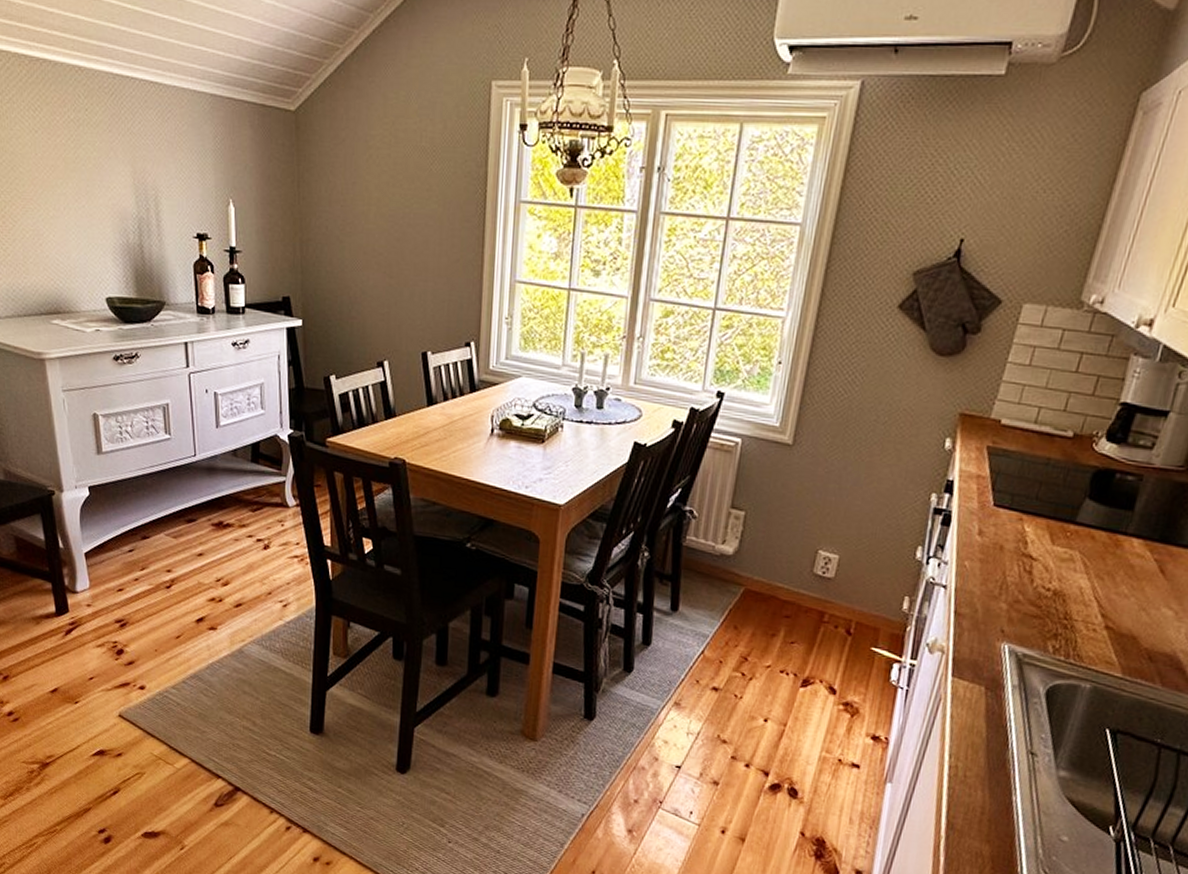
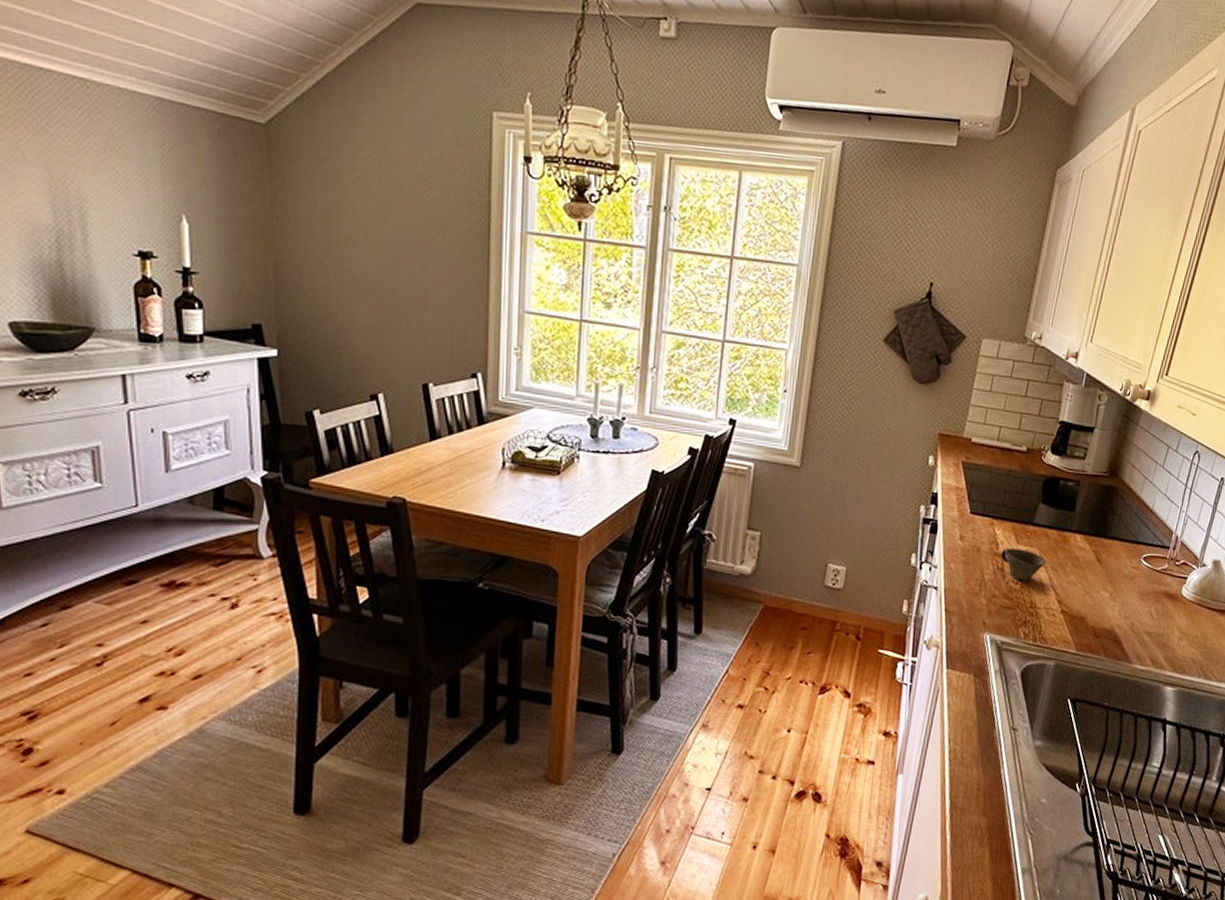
cup: none [1029,548,1090,588] -> present [1001,547,1046,581]

